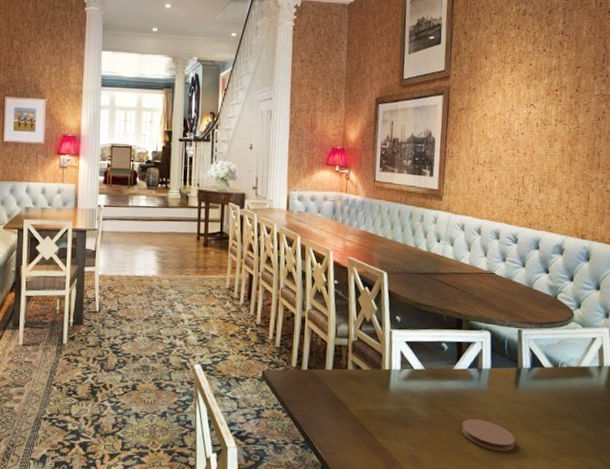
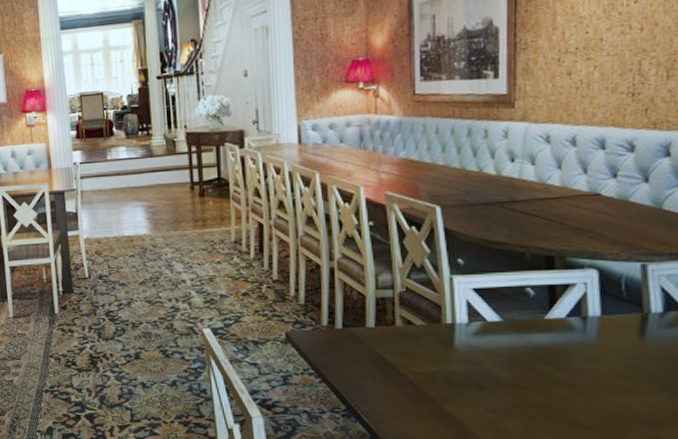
coaster: present [461,418,515,452] -> none [561,378,643,418]

